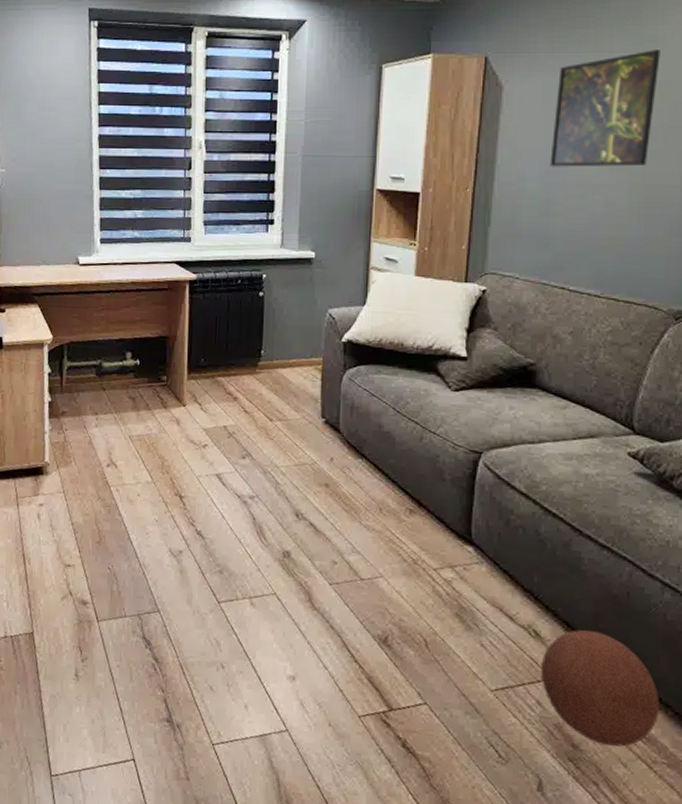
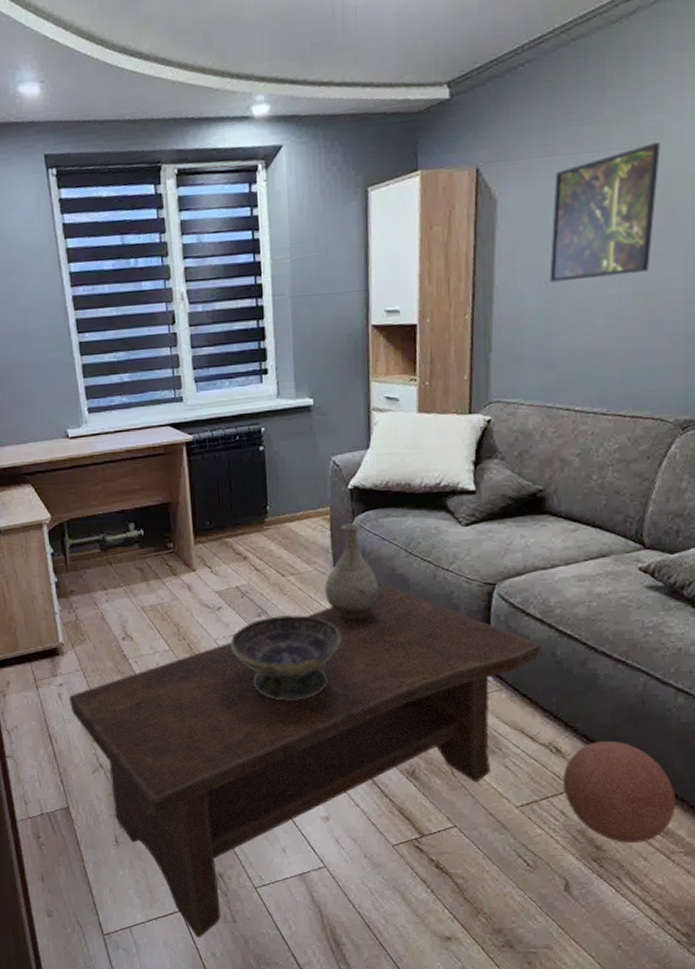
coffee table: none [47,441,526,792] -> present [68,585,542,938]
decorative bowl: none [212,459,323,549] -> present [230,614,341,701]
vase: none [311,376,365,473] -> present [325,523,380,620]

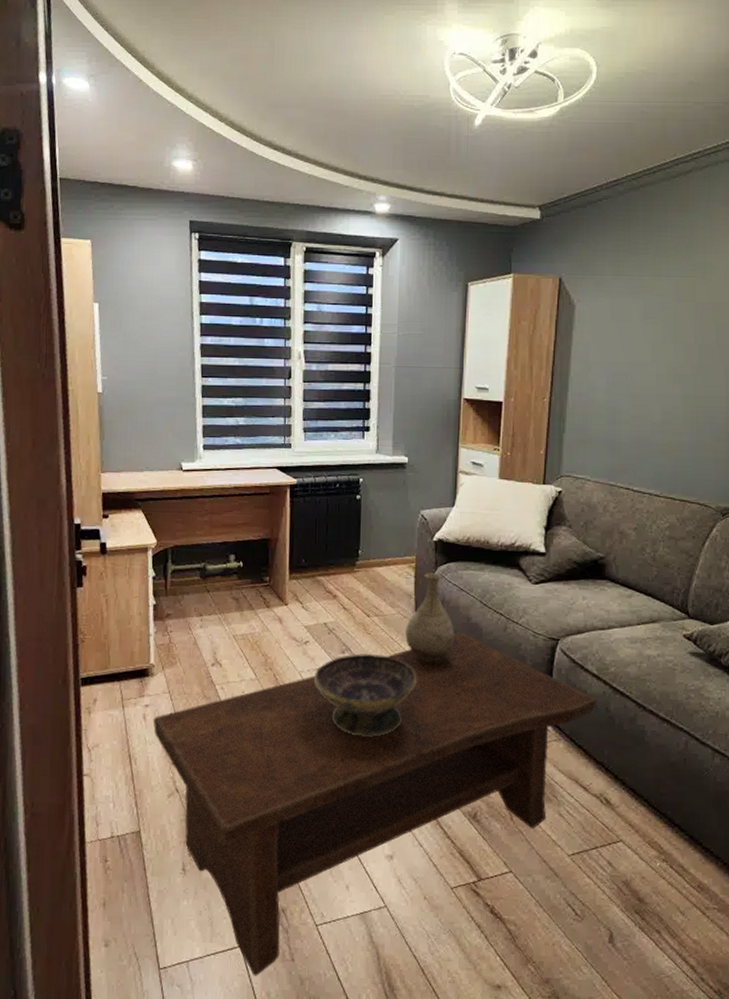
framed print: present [549,142,660,283] -> none [616,275,709,380]
ball: present [562,740,676,843] -> none [611,795,712,897]

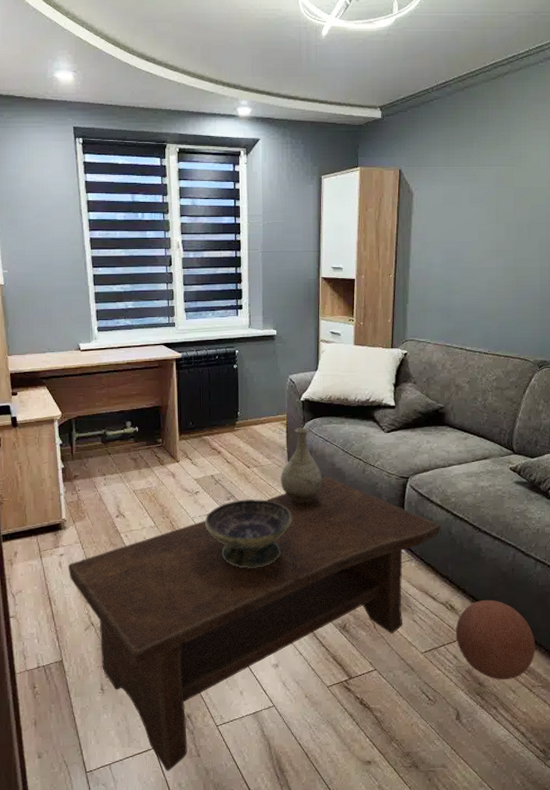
ball: none [611,795,712,897] -> present [455,599,536,680]

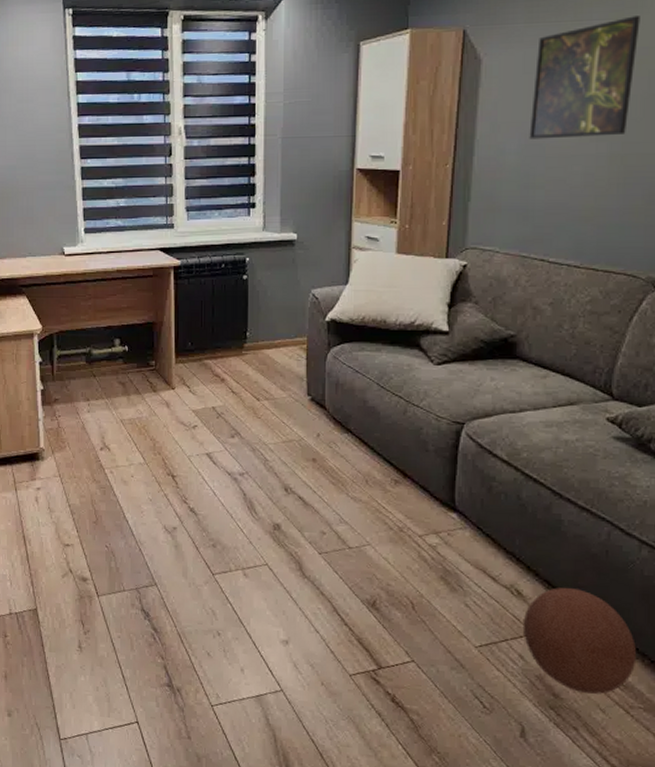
coffee table: present [67,477,442,771] -> none [45,416,508,751]
decorative bowl: present [204,498,292,568] -> none [203,437,311,522]
vase: present [281,428,322,504] -> none [297,355,350,448]
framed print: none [449,164,524,256] -> present [529,16,640,139]

